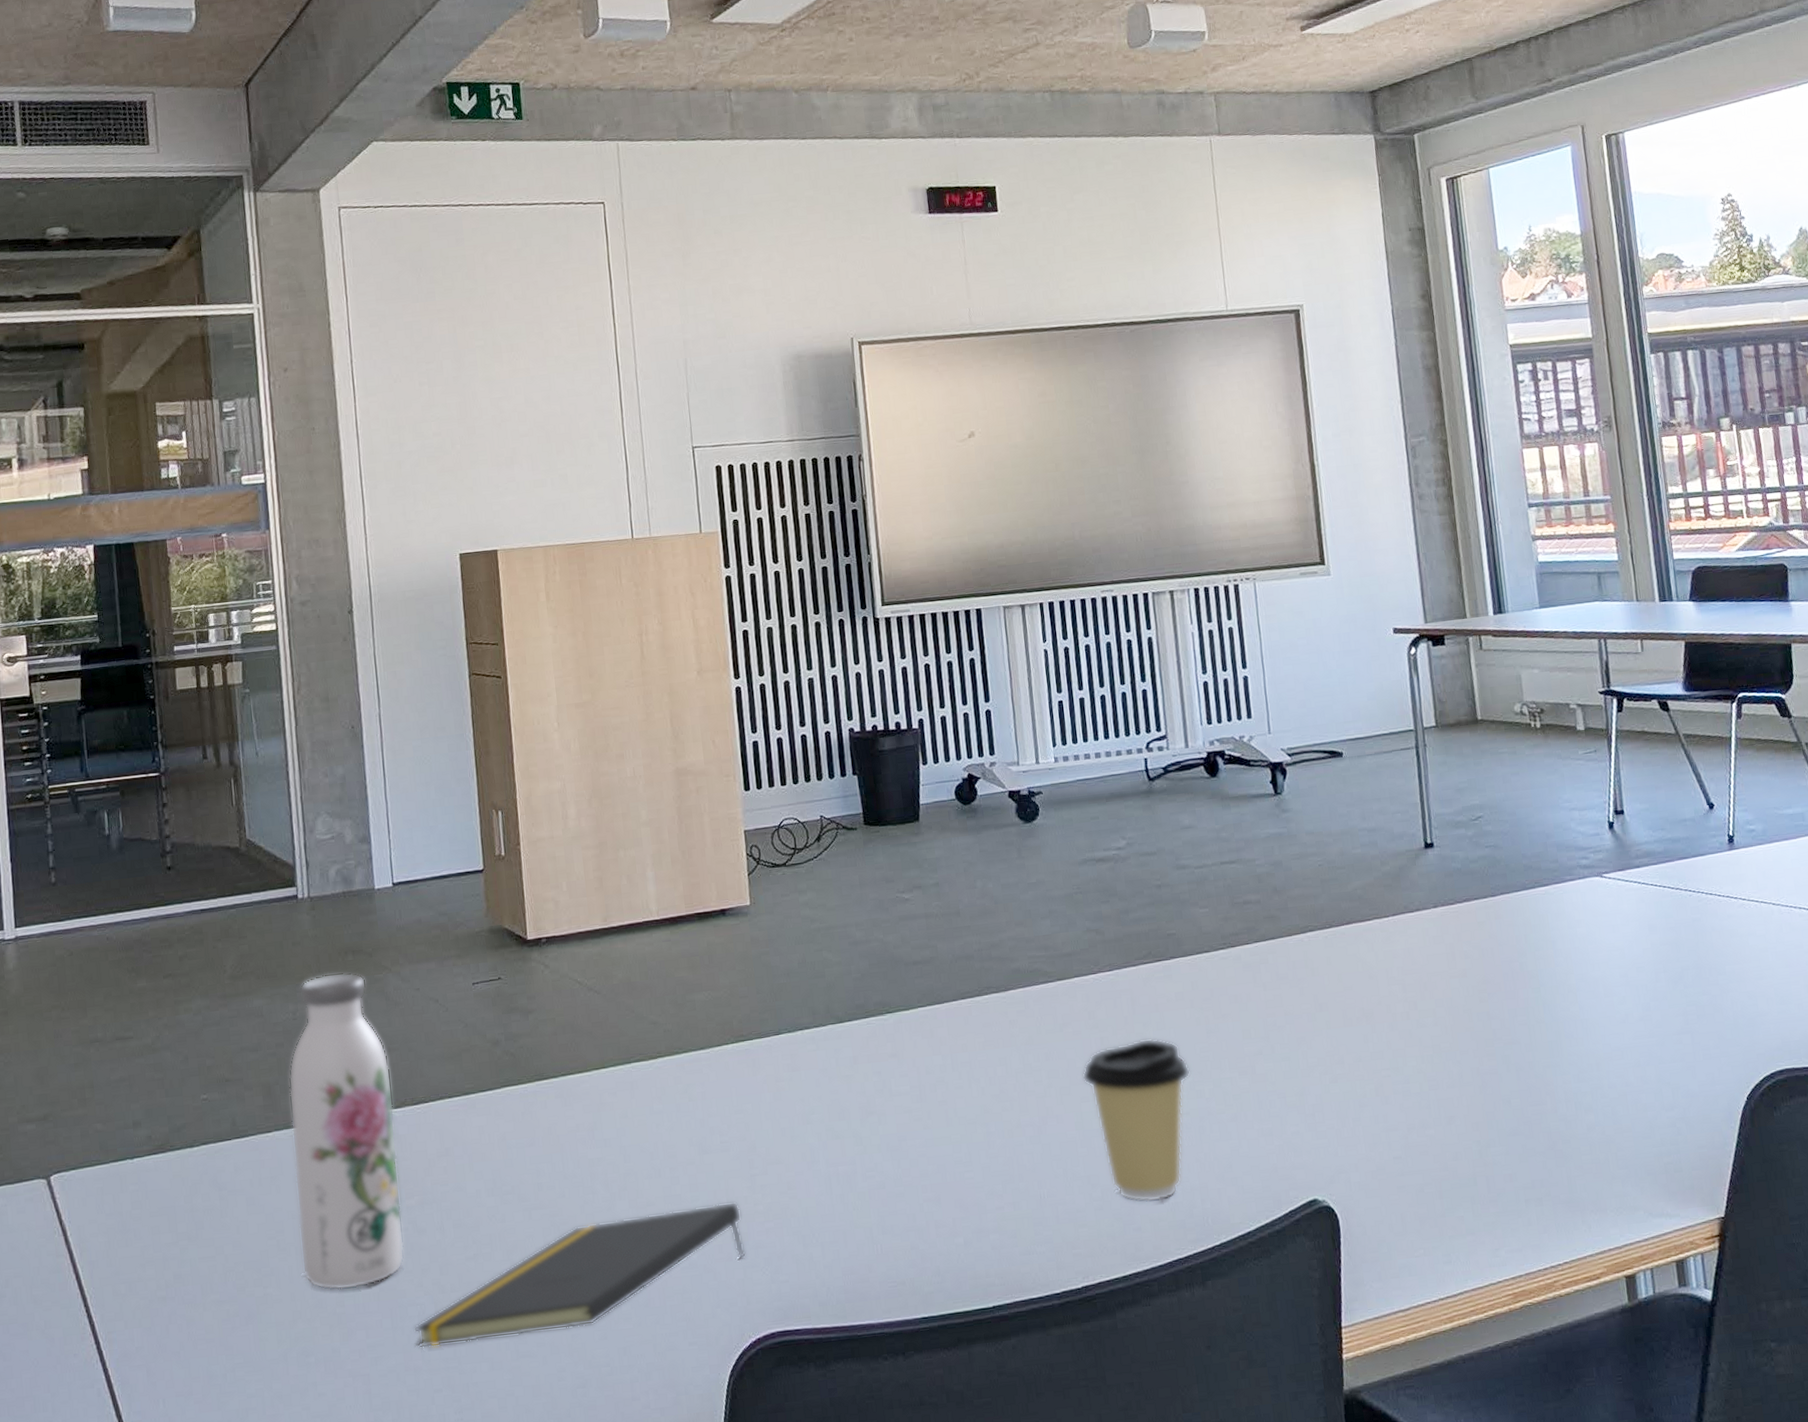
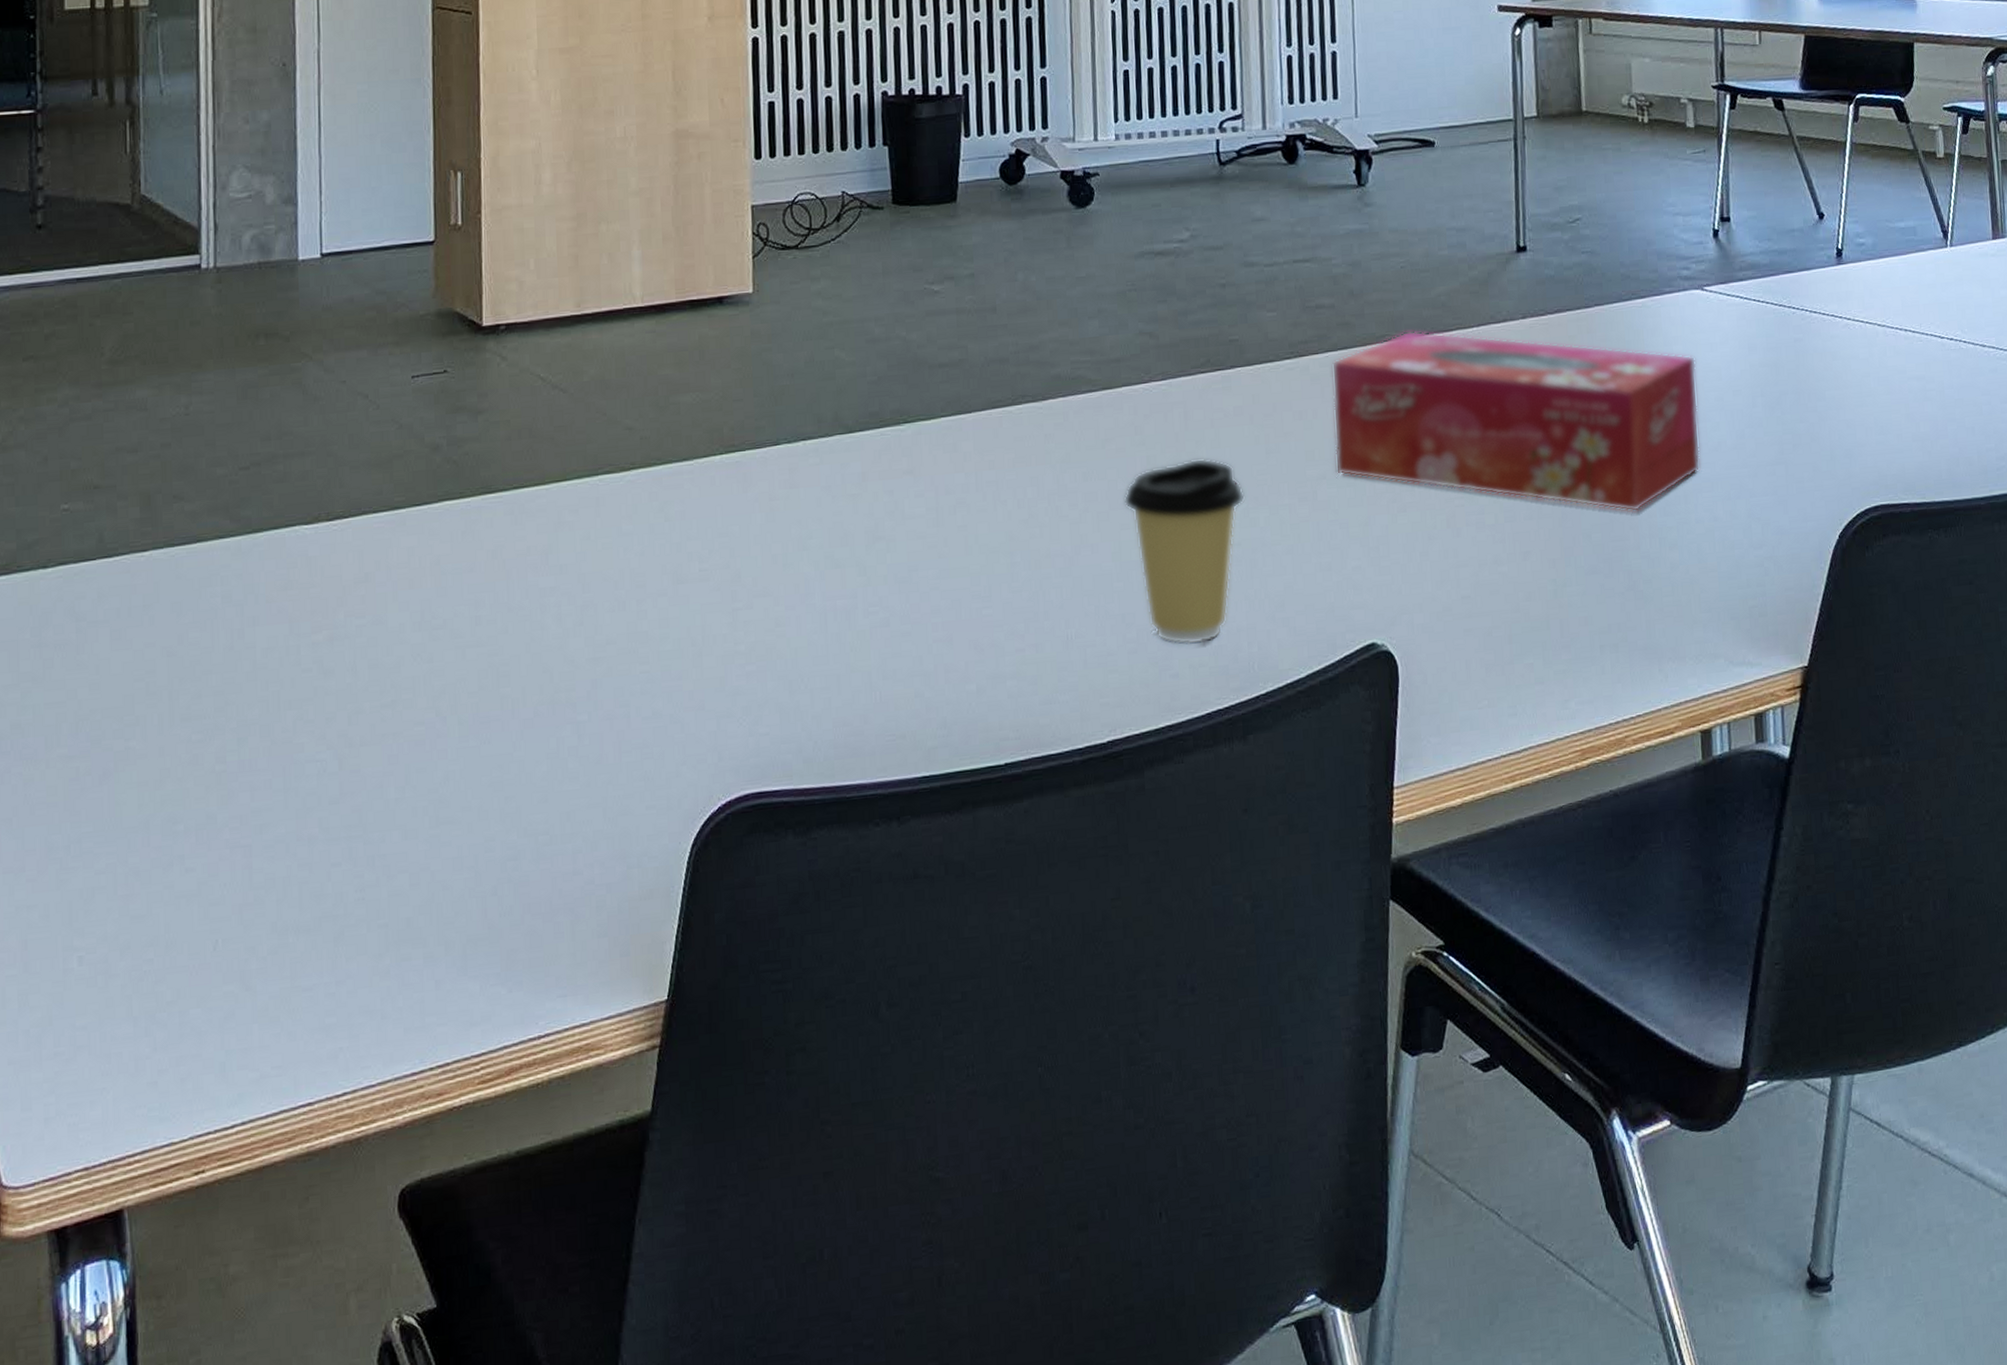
water bottle: present [288,972,405,1291] -> none [173,359,306,744]
notepad: present [414,1201,746,1348] -> none [311,640,721,813]
tissue box: none [1261,921,1610,1080] -> present [1331,330,1701,513]

